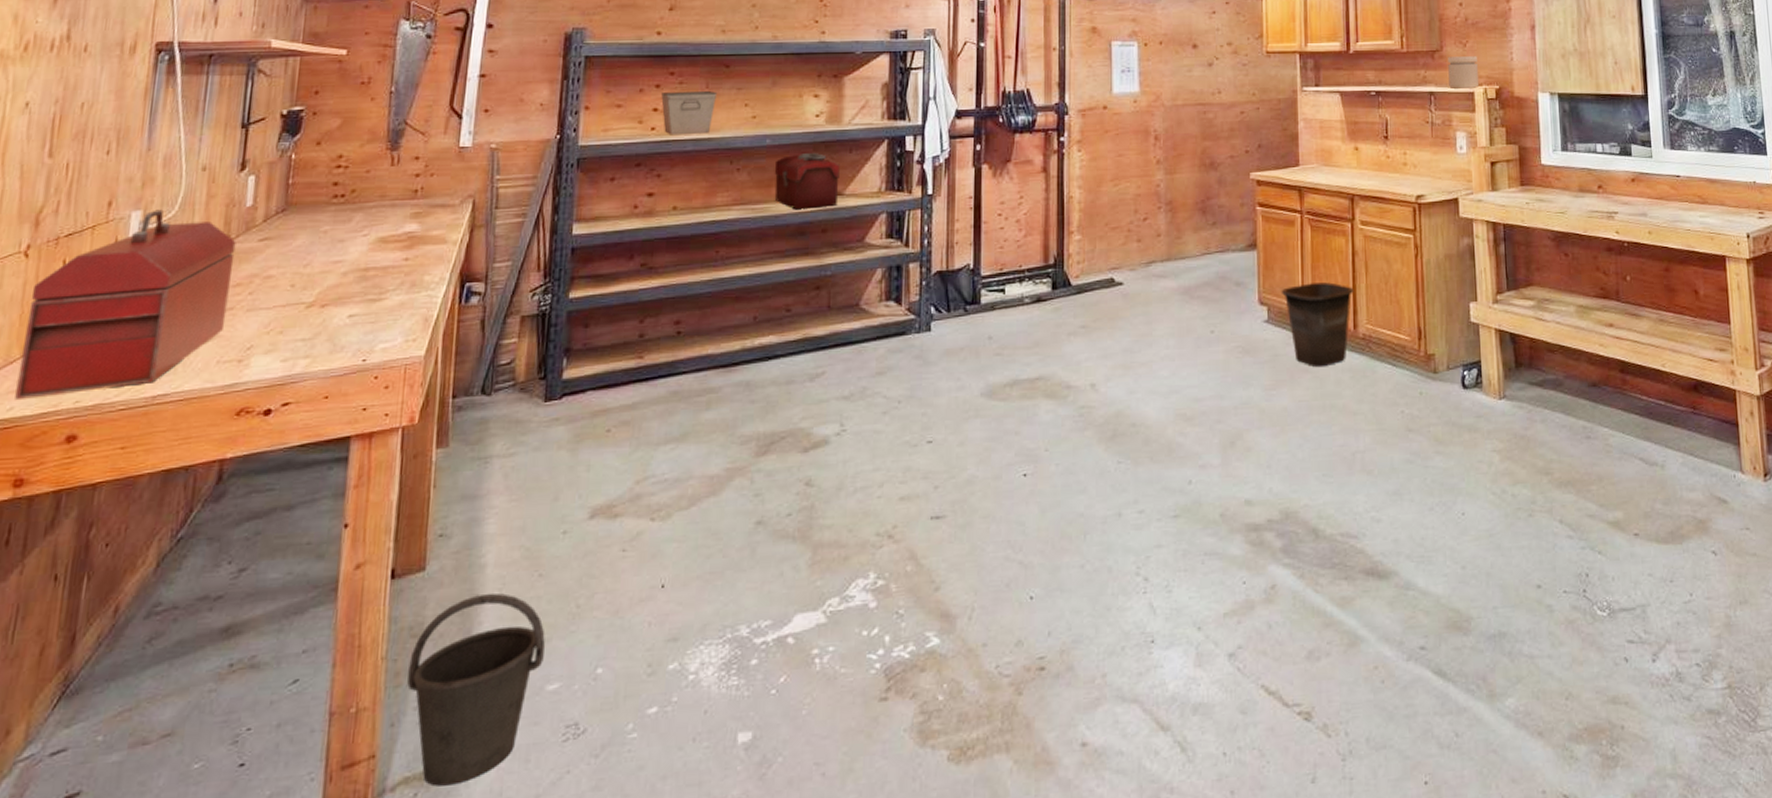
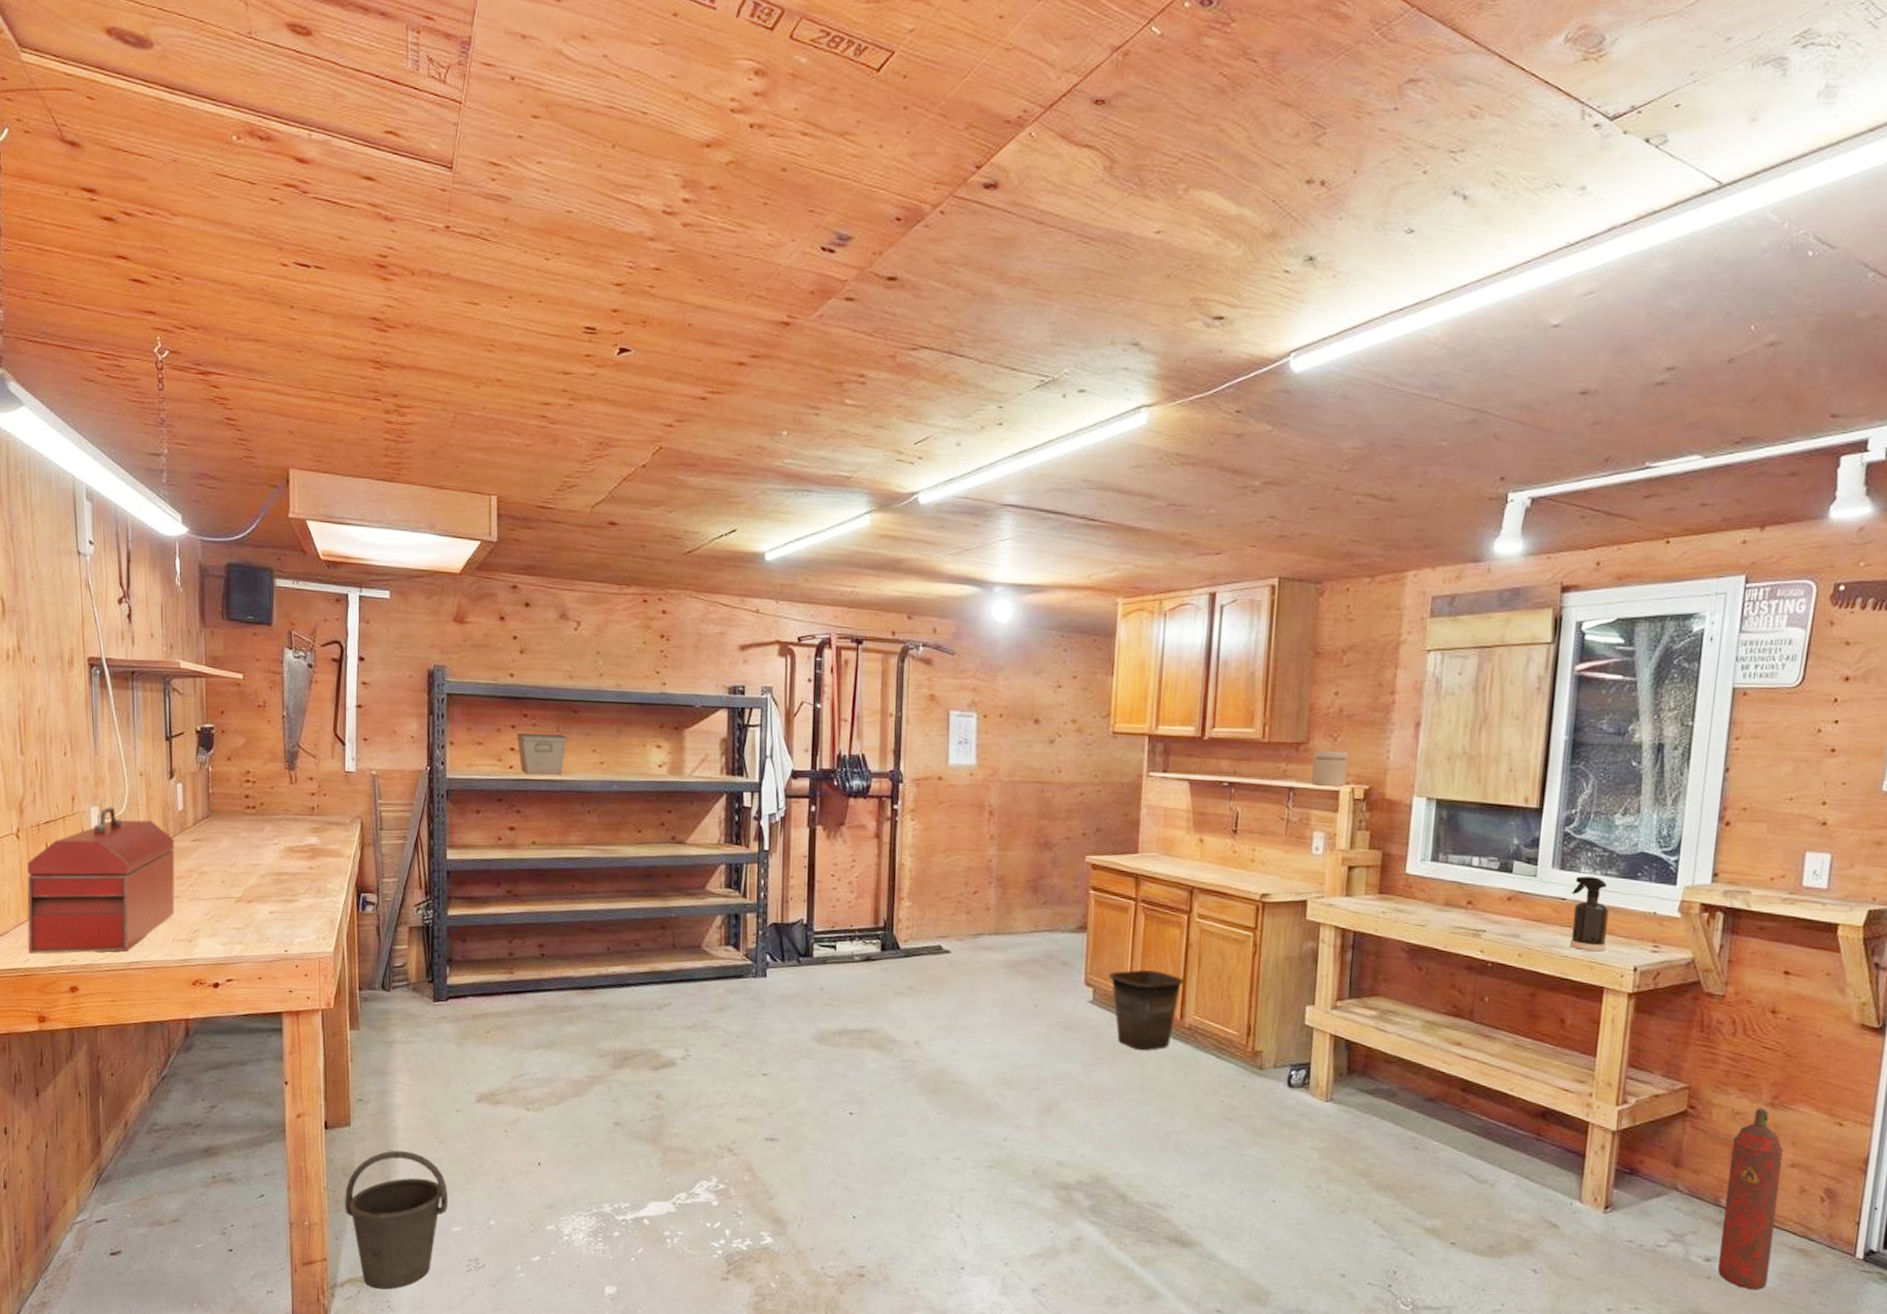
toolbox: present [774,153,840,210] -> none [621,801,682,855]
spray bottle: none [1683,154,1721,223] -> present [1570,876,1609,952]

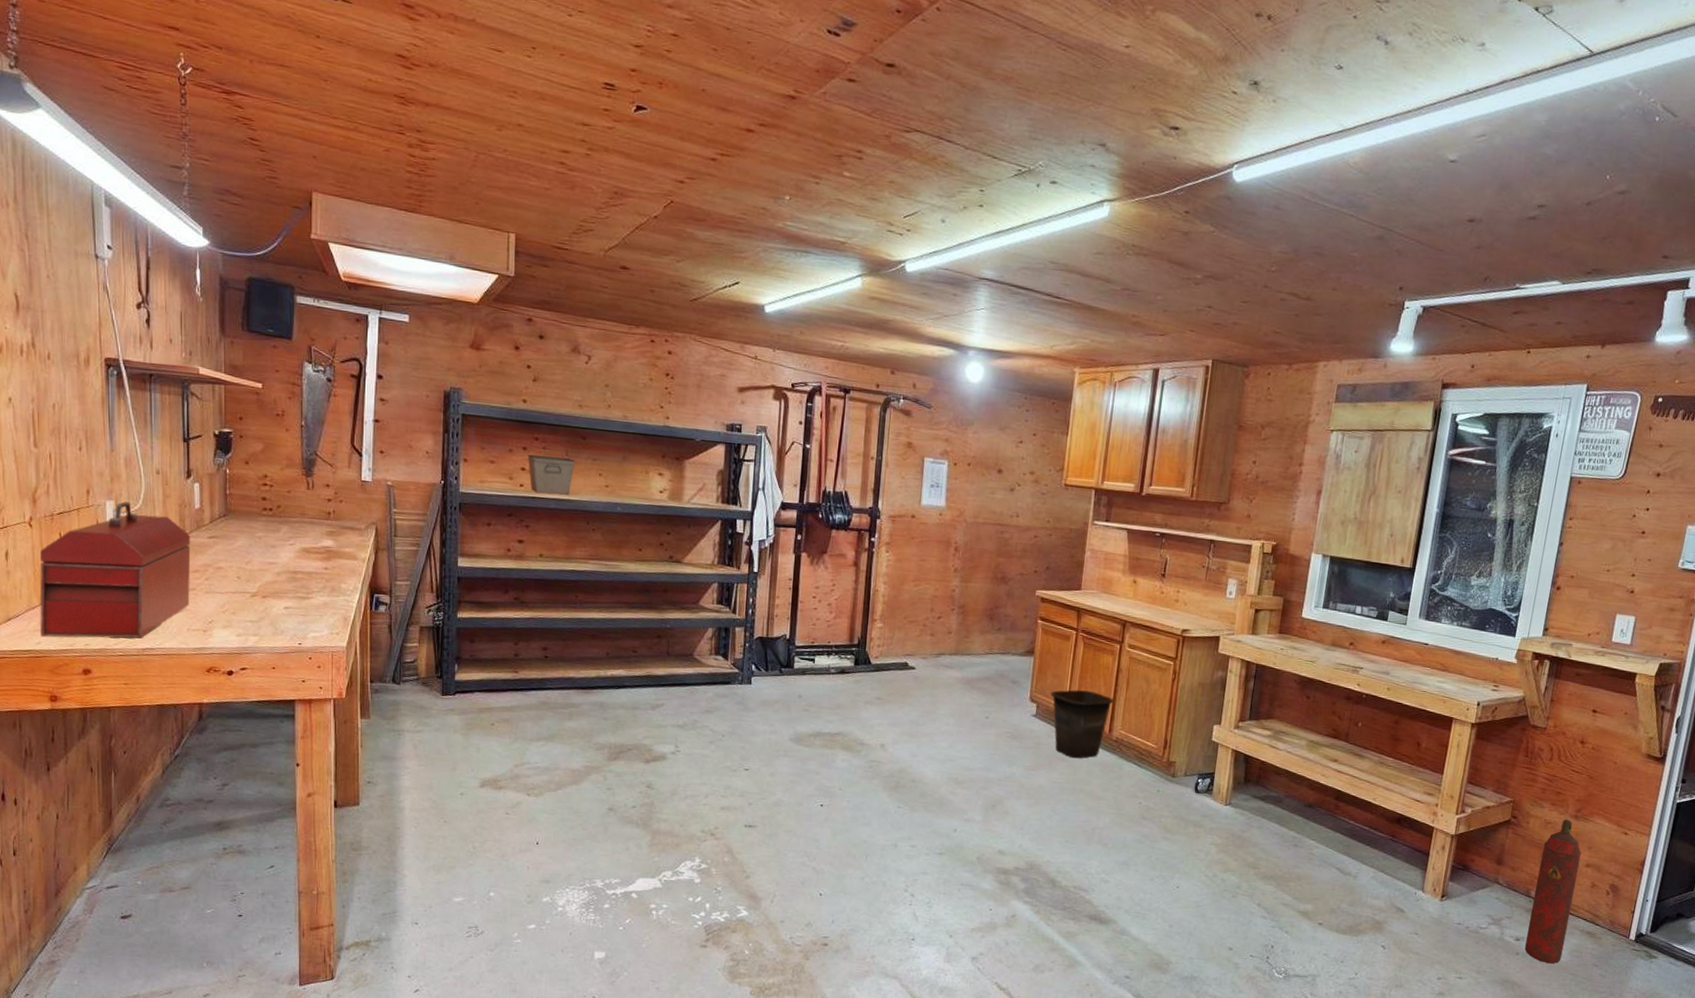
bucket: present [345,1150,448,1290] -> none [352,828,451,952]
jar: present [1311,750,1349,787] -> none [1229,510,1261,542]
spray bottle: present [1570,876,1609,952] -> none [1429,626,1461,689]

